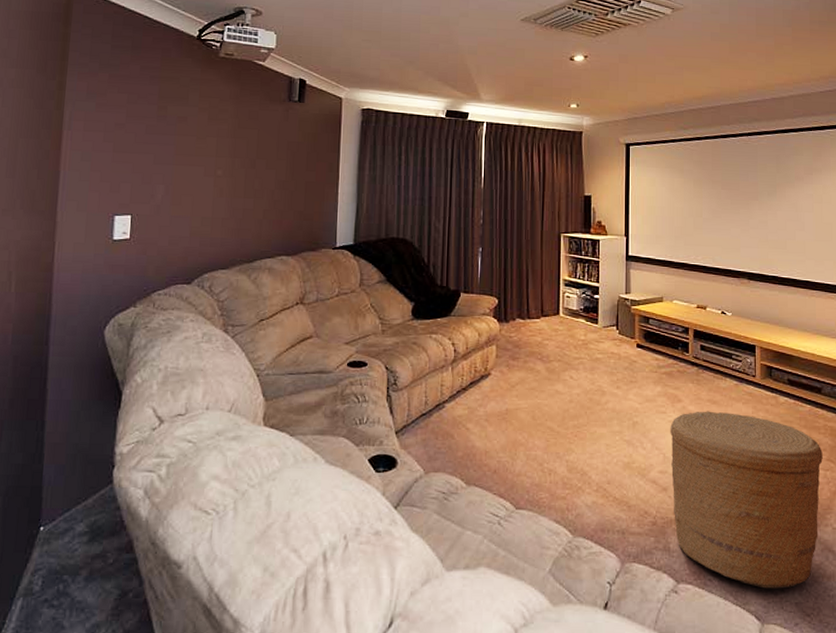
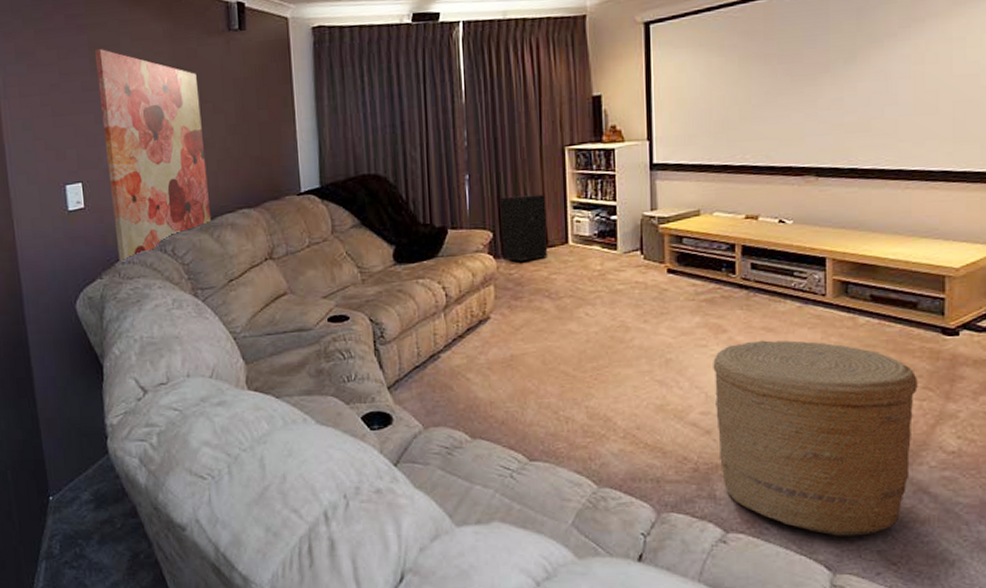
wall art: none [155,100,255,294] -> present [95,49,212,263]
speaker: none [505,270,544,327] -> present [499,194,548,262]

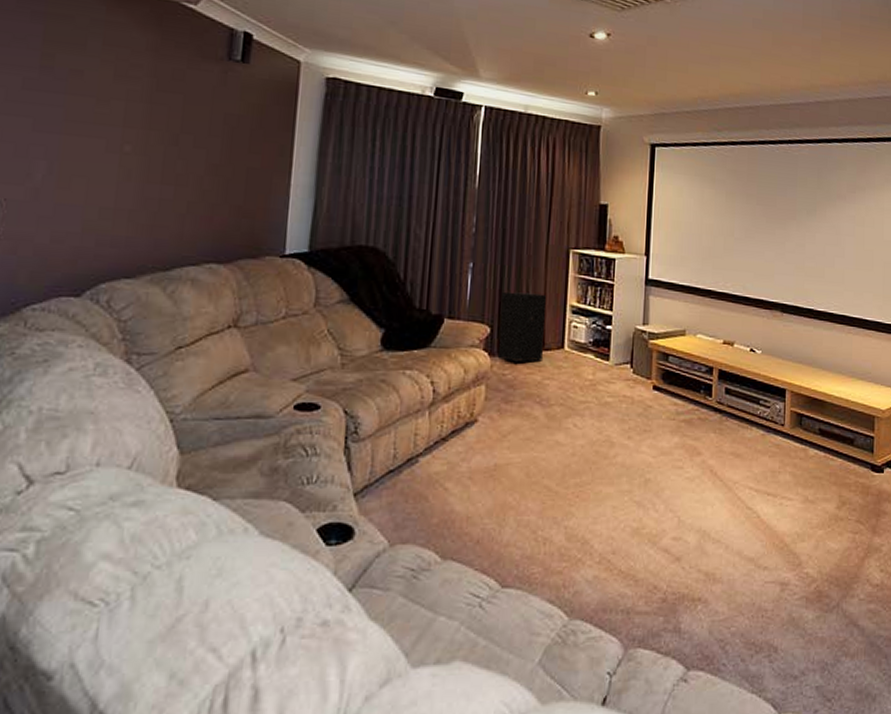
wall art: present [95,49,212,263] -> none [28,44,180,309]
basket: present [713,340,918,536] -> none [686,465,852,672]

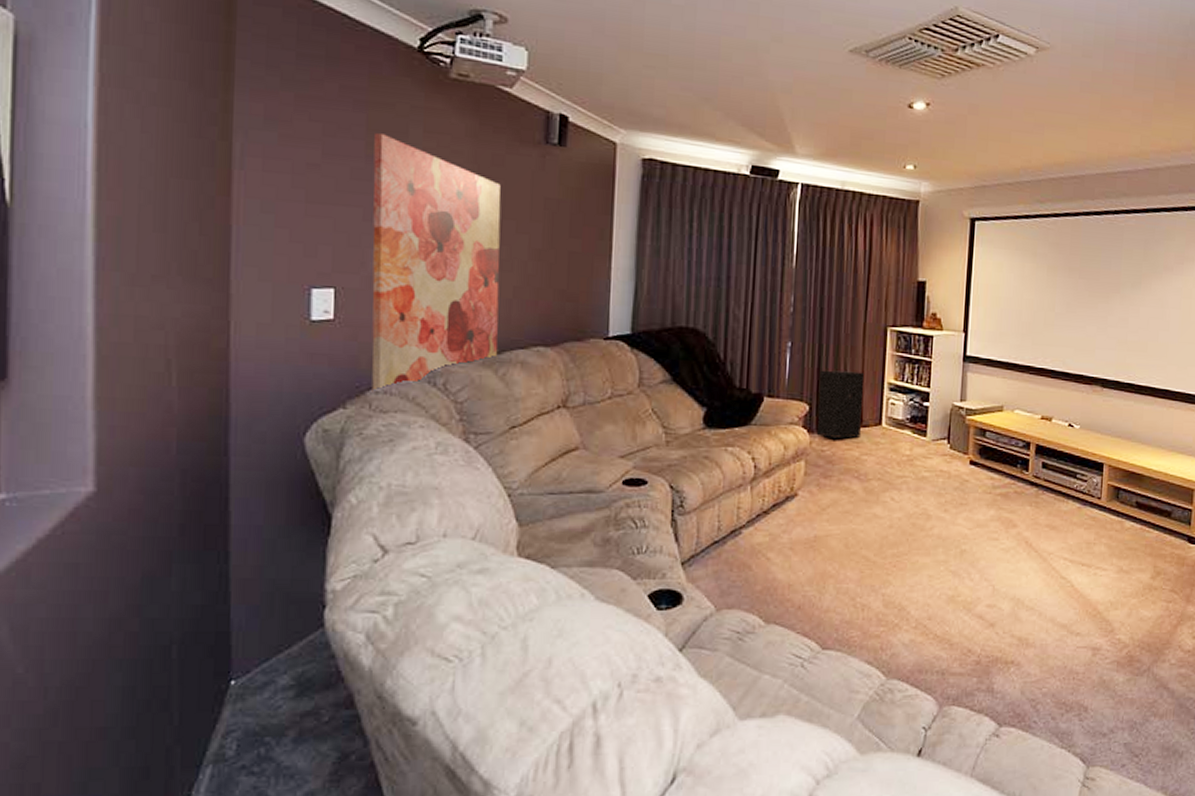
wall art: none [28,44,180,309] -> present [371,133,501,392]

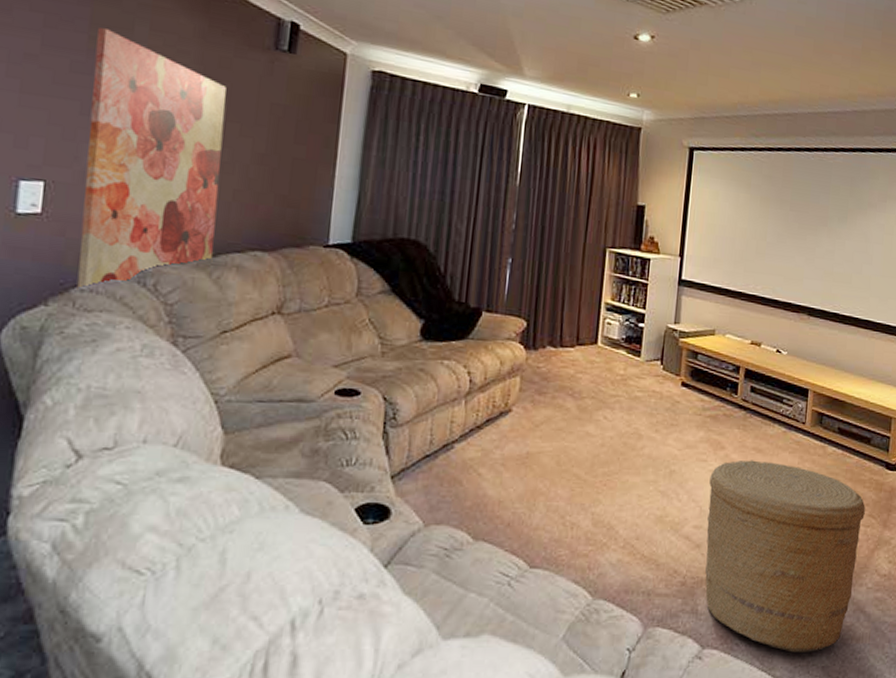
speaker: present [816,370,865,439] -> none [532,287,583,356]
basket: none [1000,537,1167,730] -> present [705,460,865,653]

